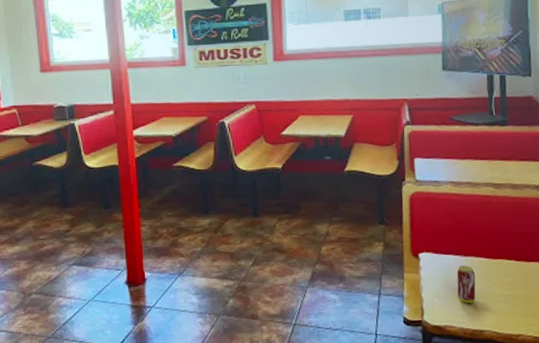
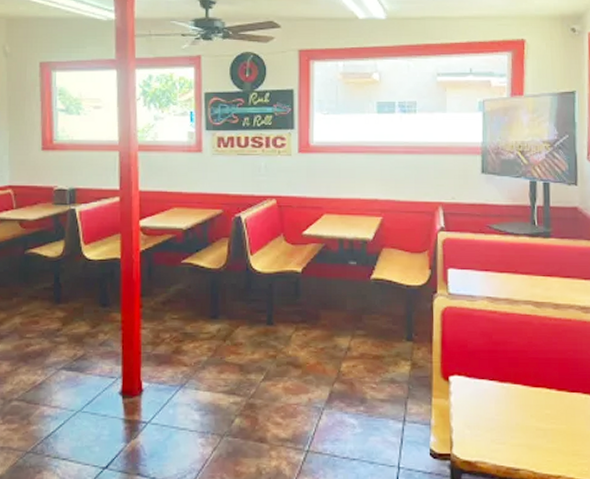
beverage can: present [456,265,476,303] -> none [491,392,512,436]

